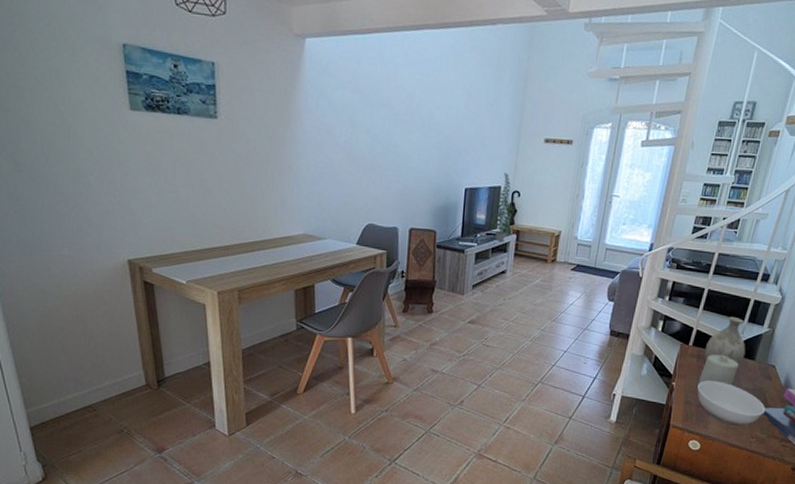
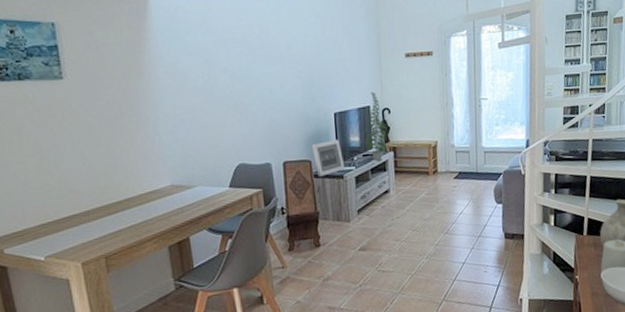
picture frame: none [438,214,468,248] -> present [311,140,346,177]

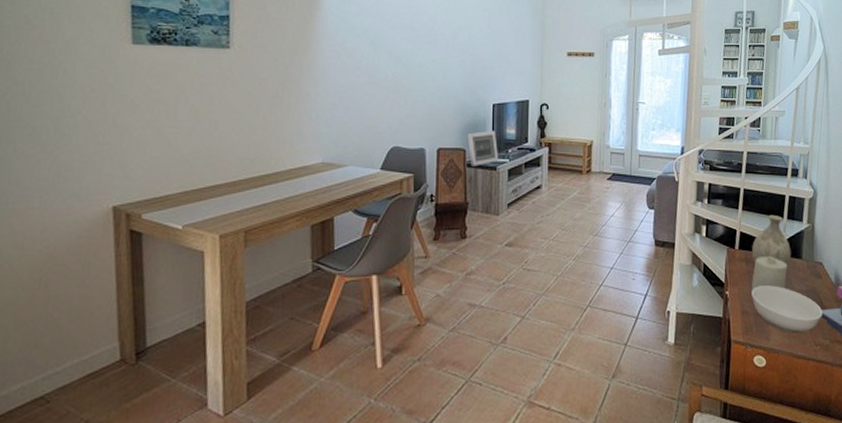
plant: present [365,92,390,161] -> none [521,86,545,155]

